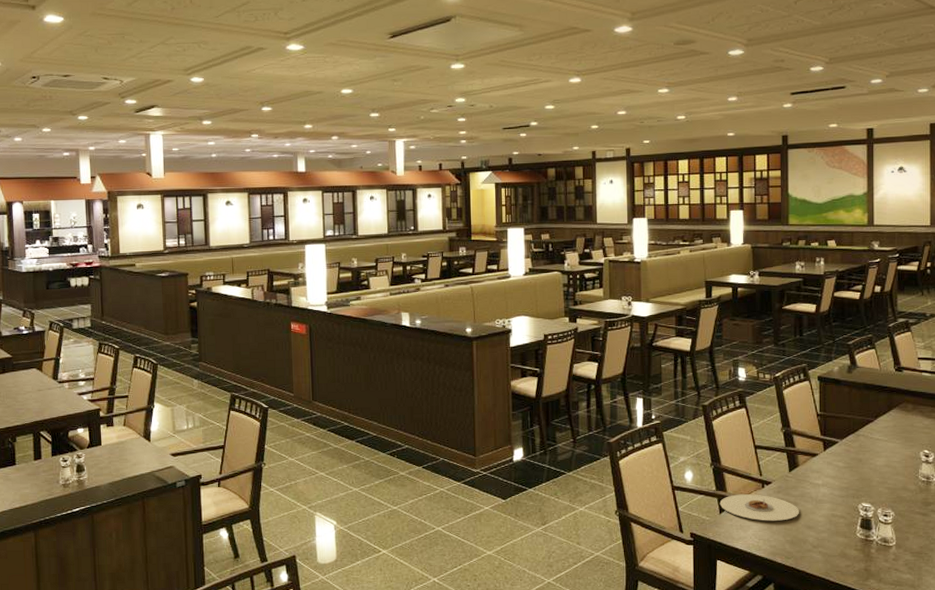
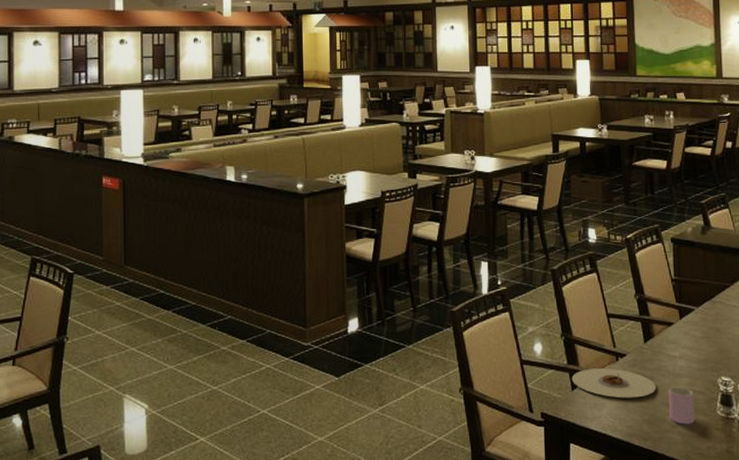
cup: none [811,511,835,545] -> present [669,387,695,424]

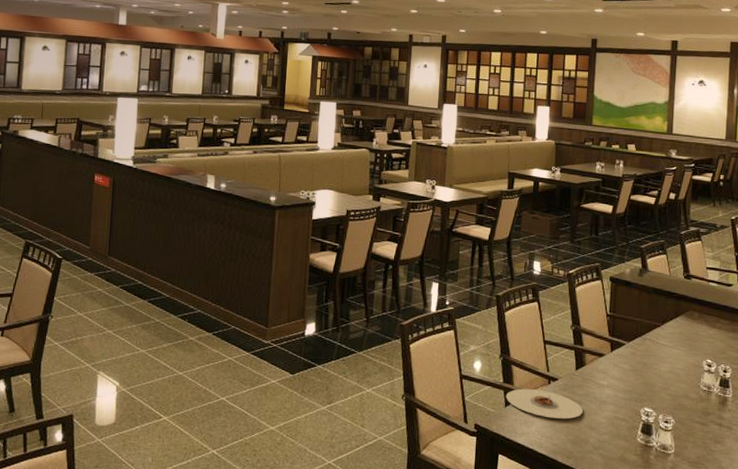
cup: present [669,387,695,424] -> none [593,412,617,448]

